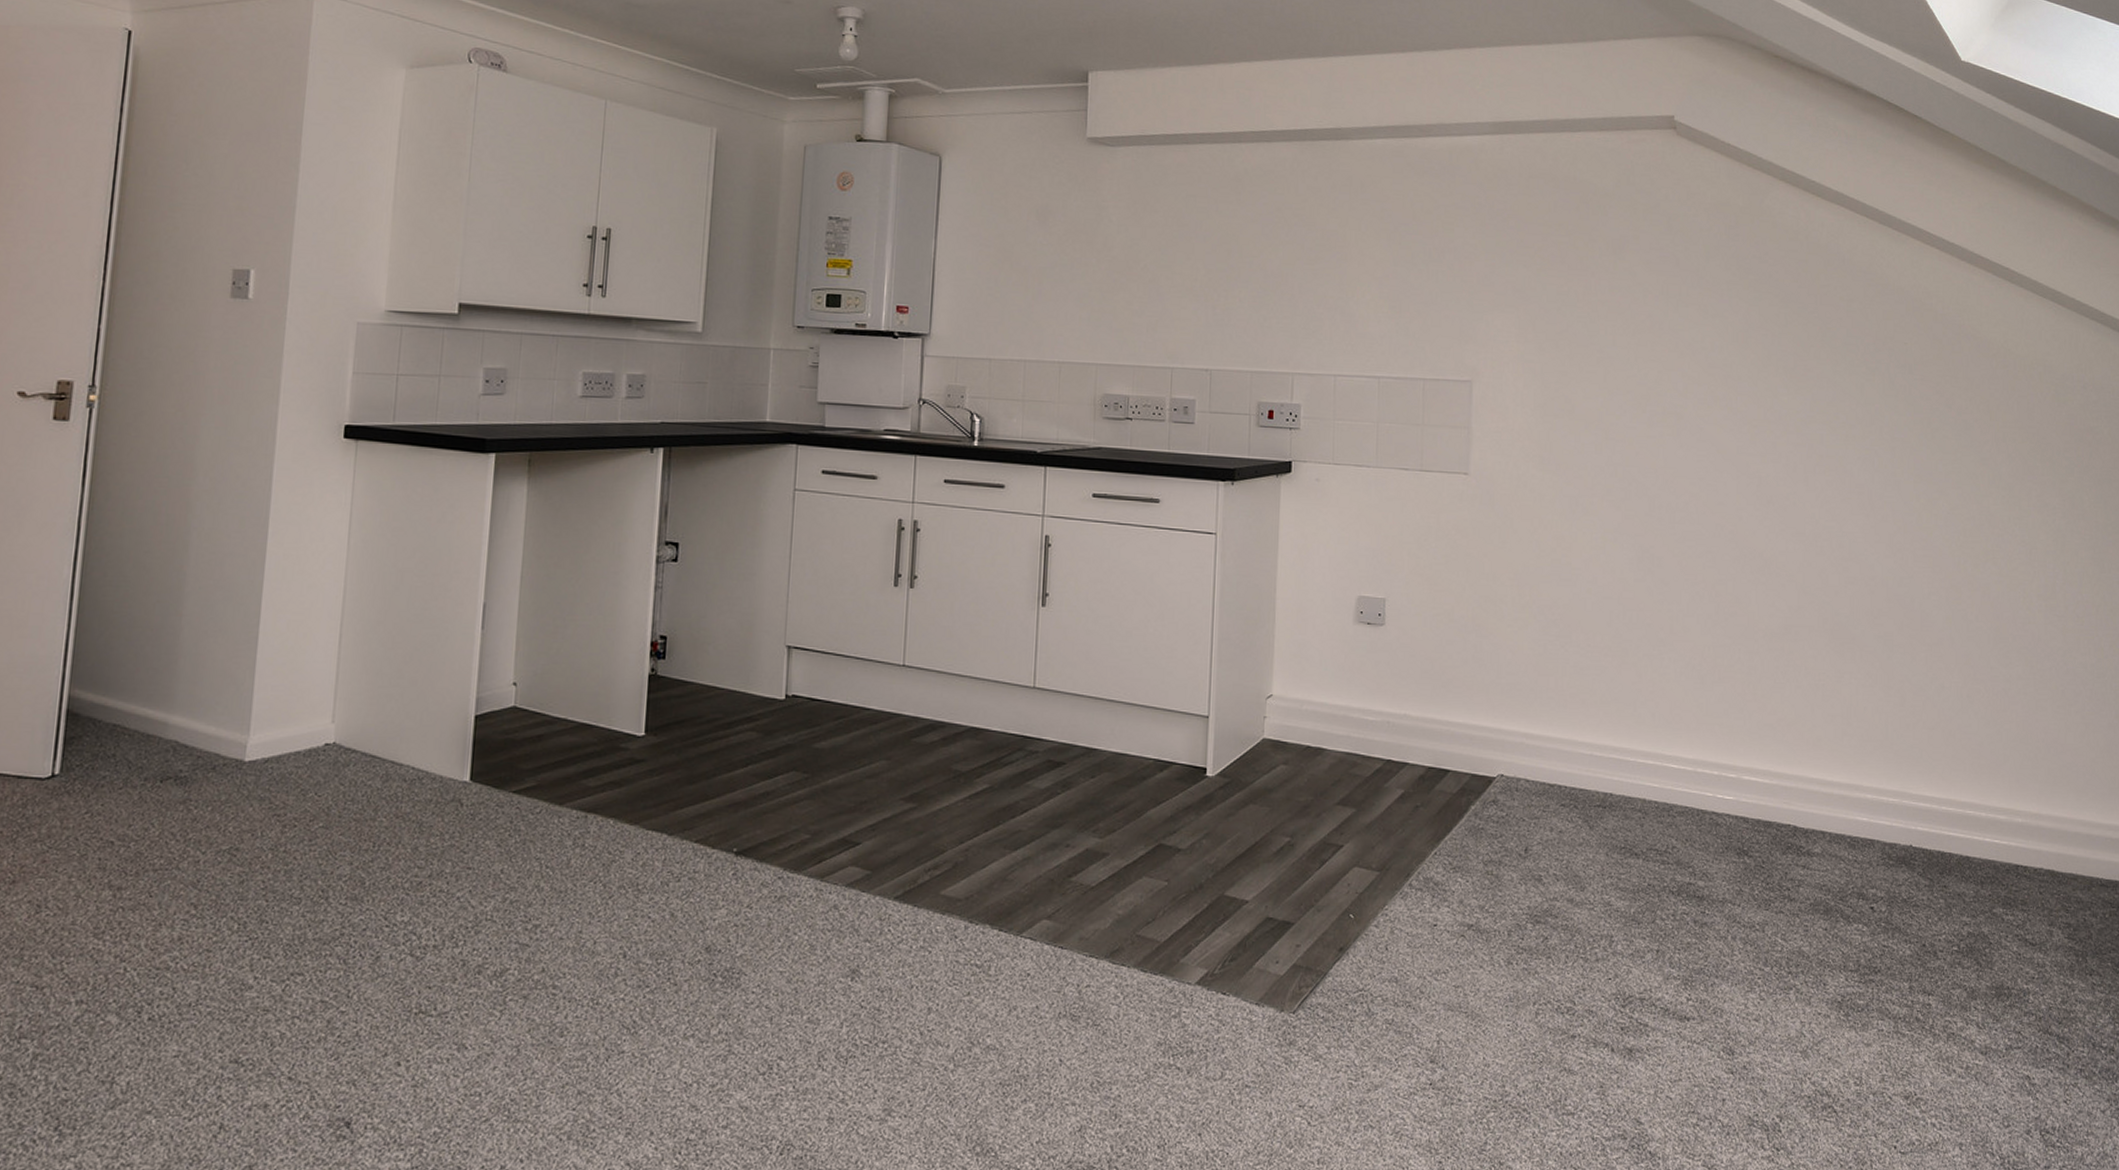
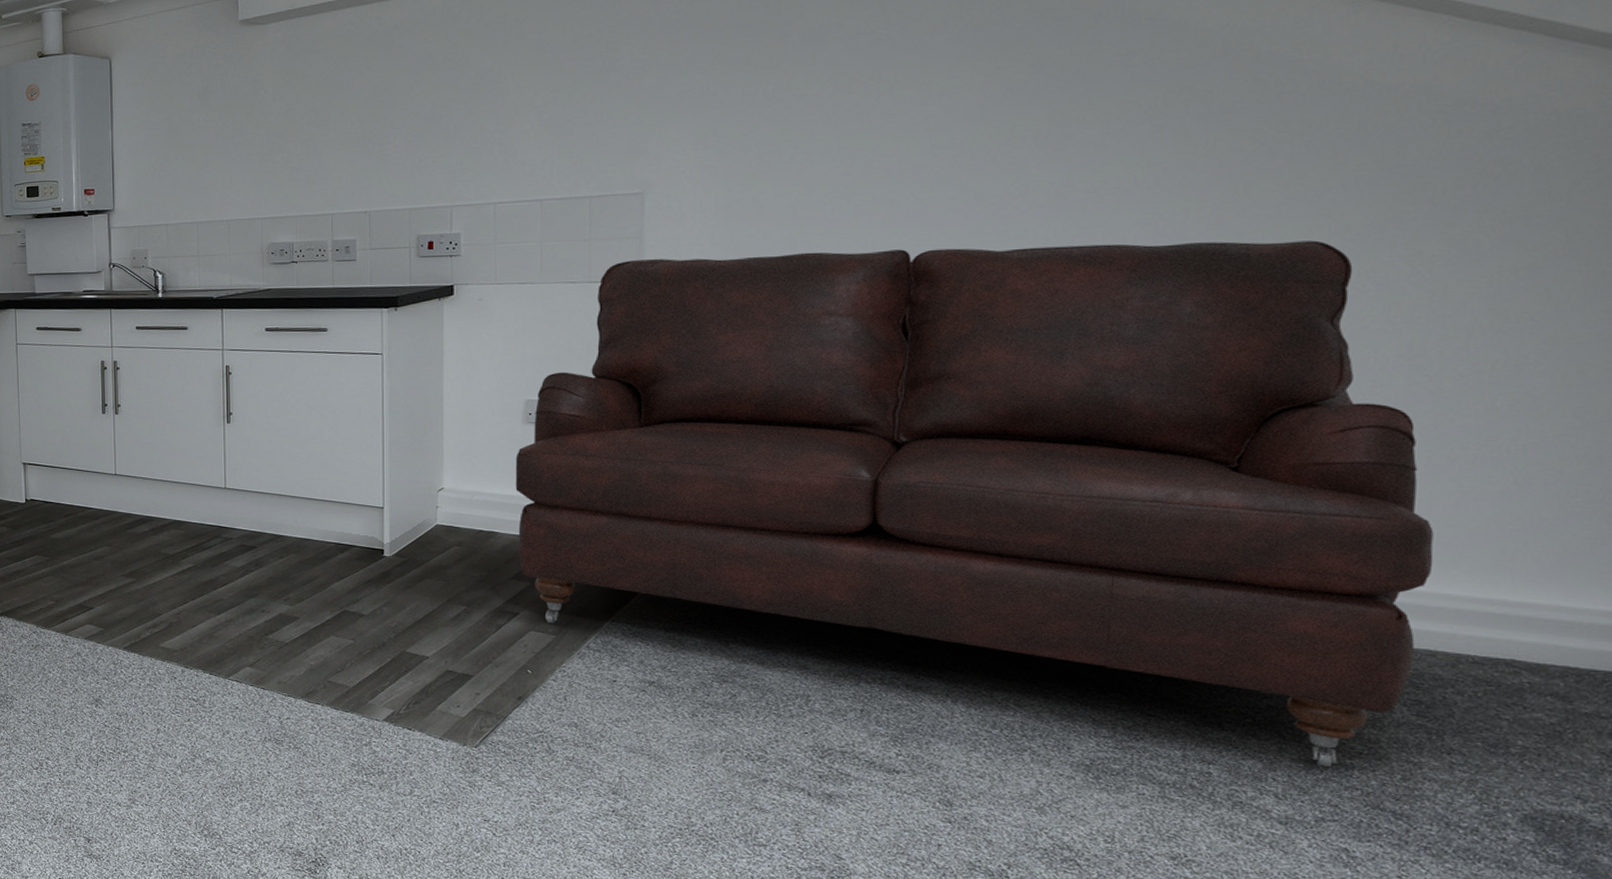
sofa: none [1344,451,2071,994] -> present [515,240,1434,768]

